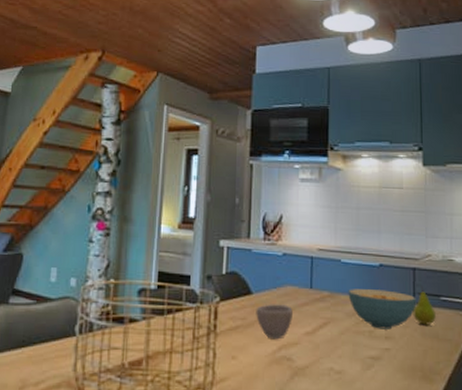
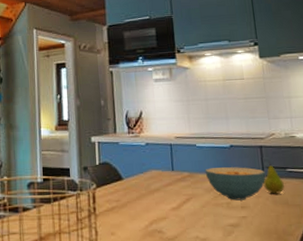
cup: present [256,304,293,340] -> none [127,186,160,216]

